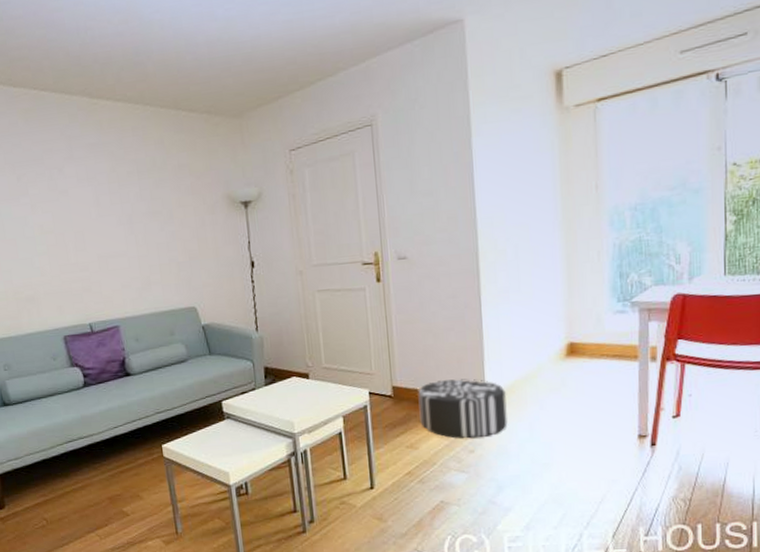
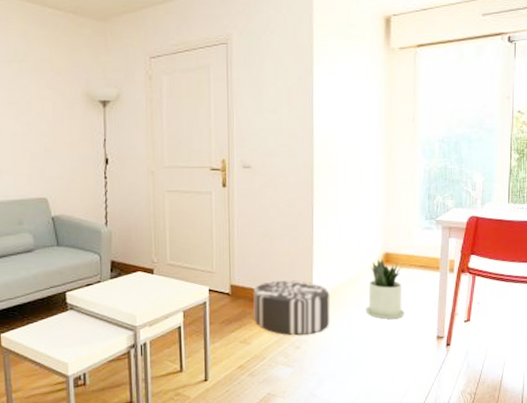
planter: none [549,349,597,418] -> present [366,258,405,319]

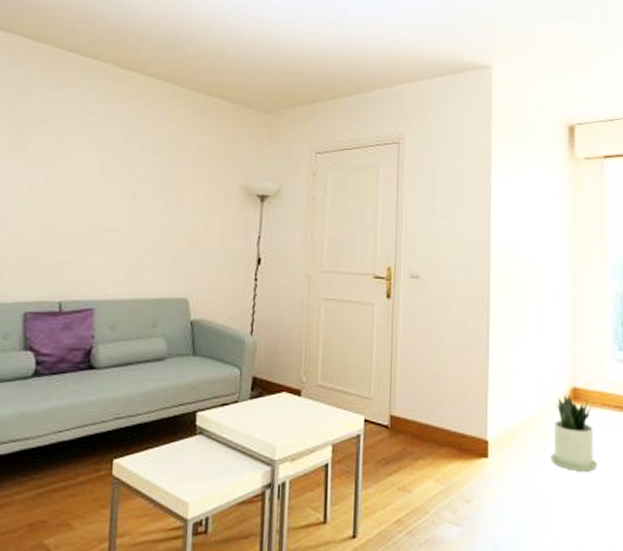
pouf: present [253,280,331,335] -> none [416,414,509,484]

